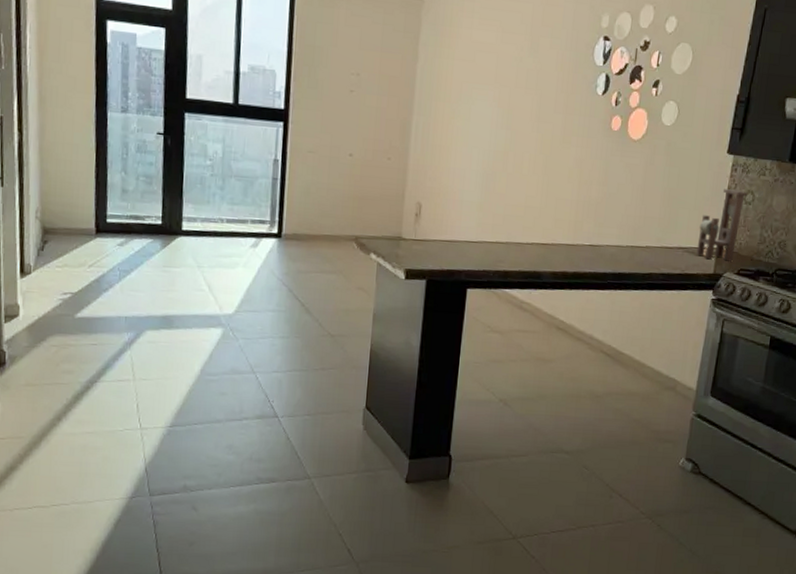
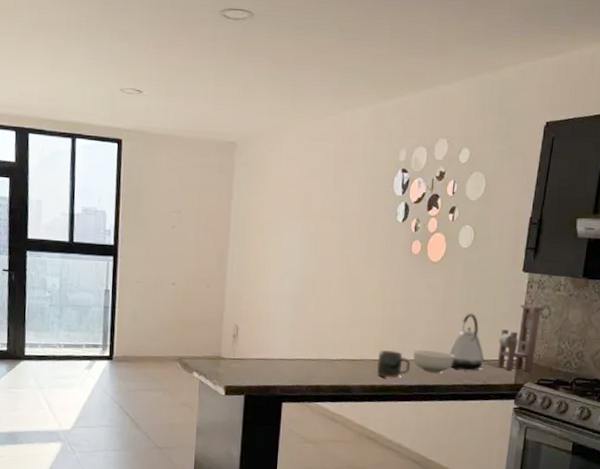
mug: none [570,234,606,265] -> present [377,350,411,379]
bowl: none [608,235,652,261] -> present [412,350,455,374]
kettle: none [645,196,684,258] -> present [448,313,485,370]

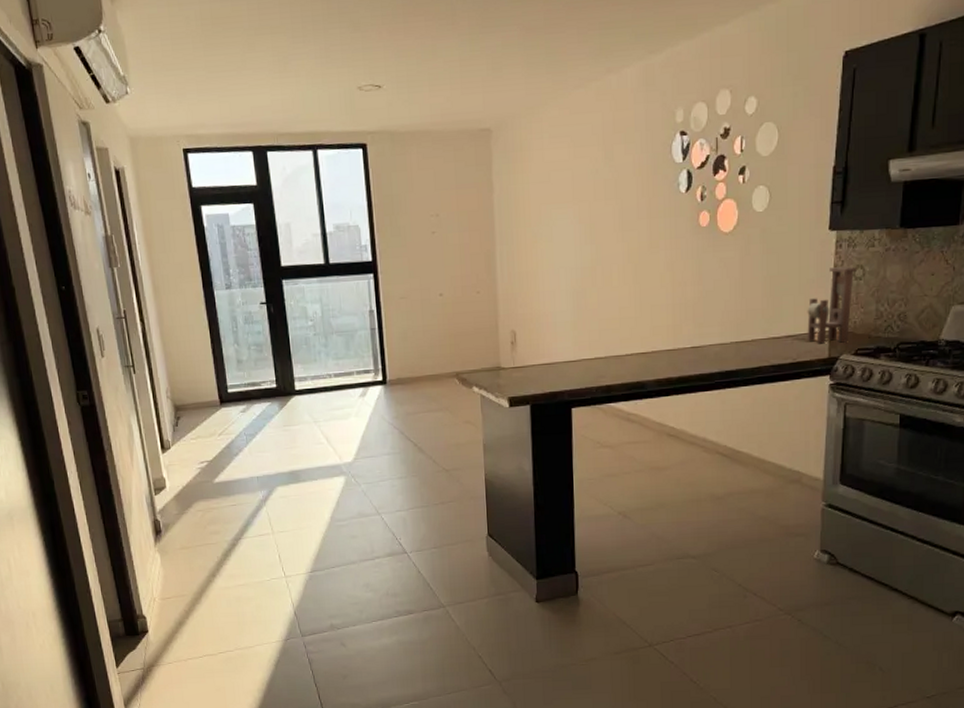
mug: present [377,350,411,379] -> none [671,337,709,369]
bowl: present [412,350,455,374] -> none [710,332,758,358]
kettle: present [448,313,485,370] -> none [750,285,792,349]

